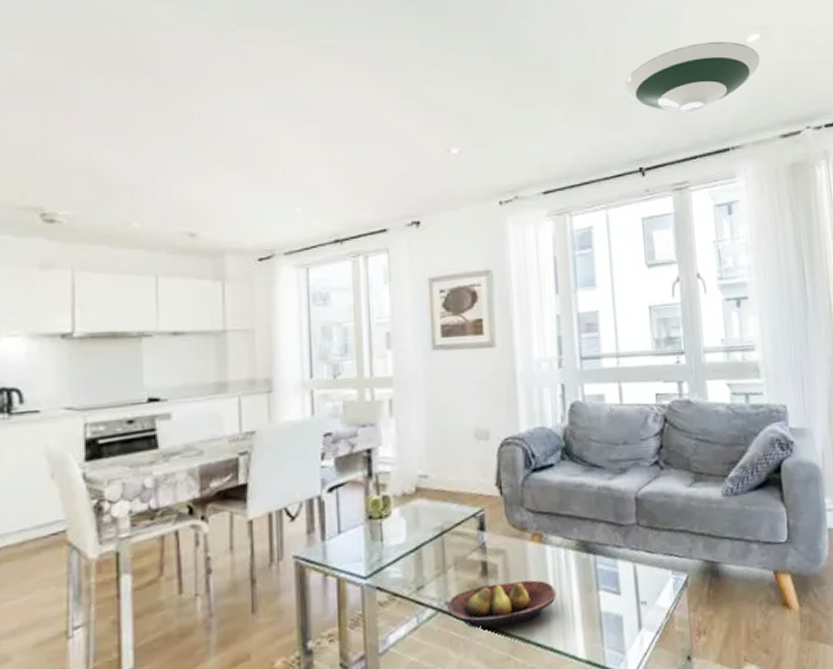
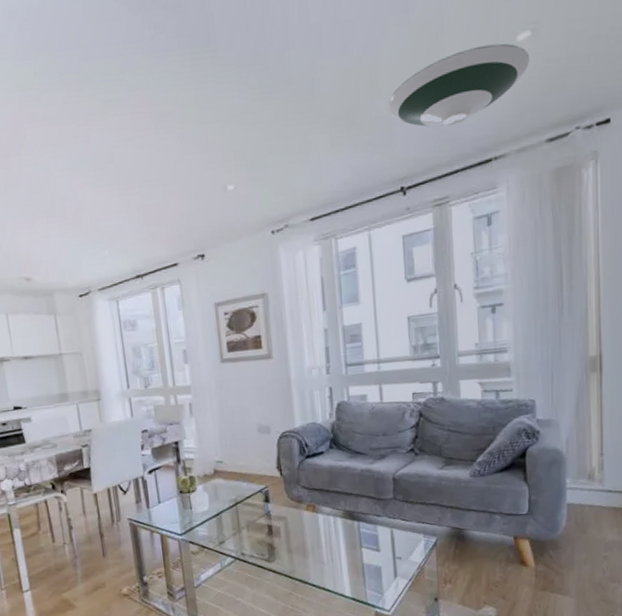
fruit bowl: present [447,580,557,629] -> none [243,539,327,573]

